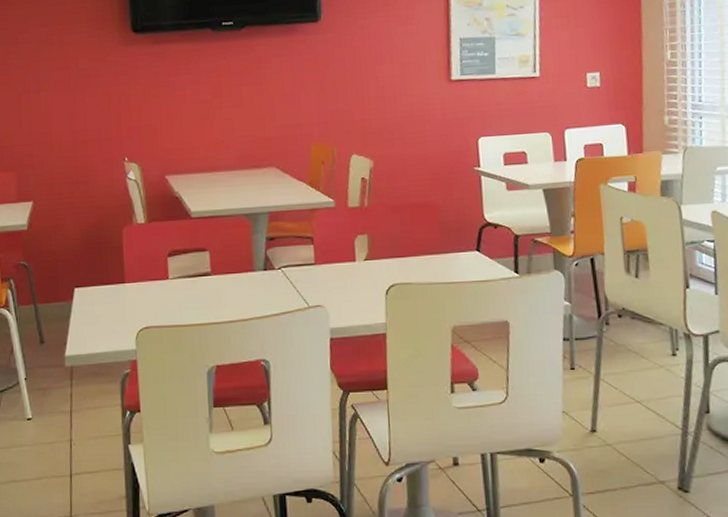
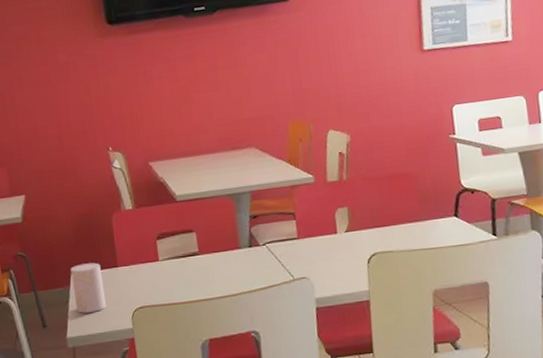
cup: none [75,277,110,331] -> present [70,262,106,314]

